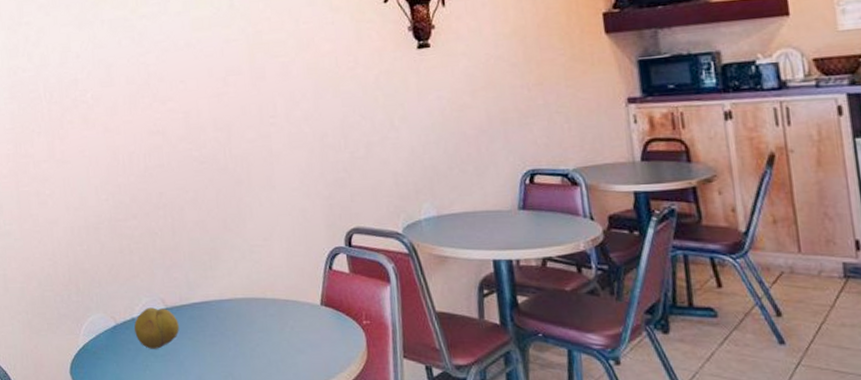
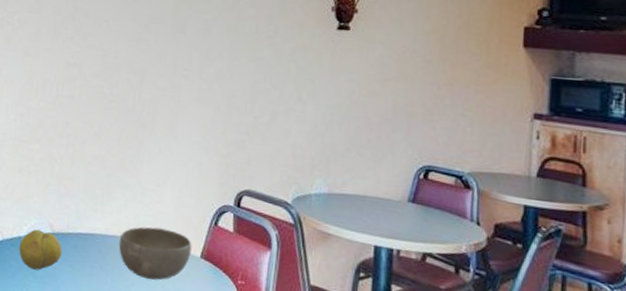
bowl: none [235,282,311,337] -> present [118,226,192,280]

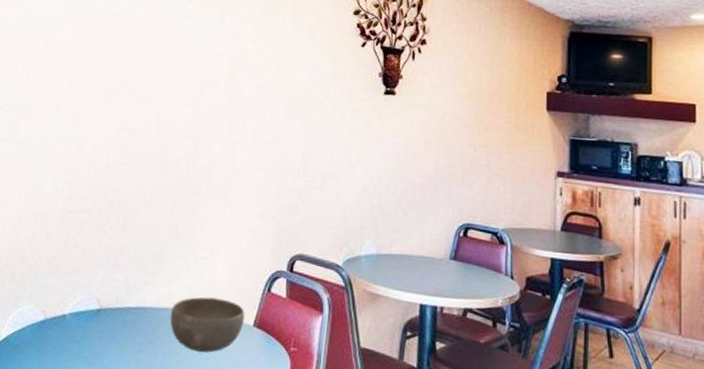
fruit: present [18,229,62,270] -> none [62,305,110,350]

